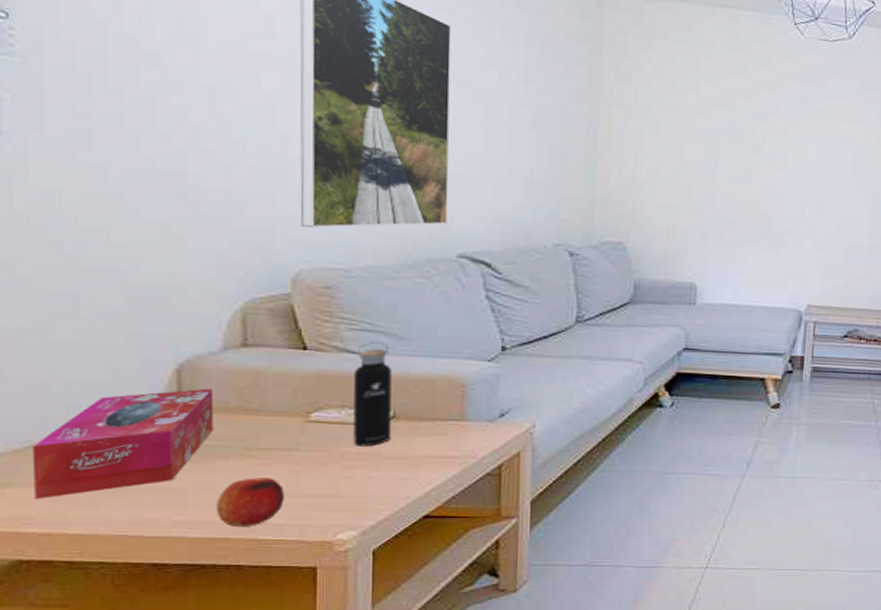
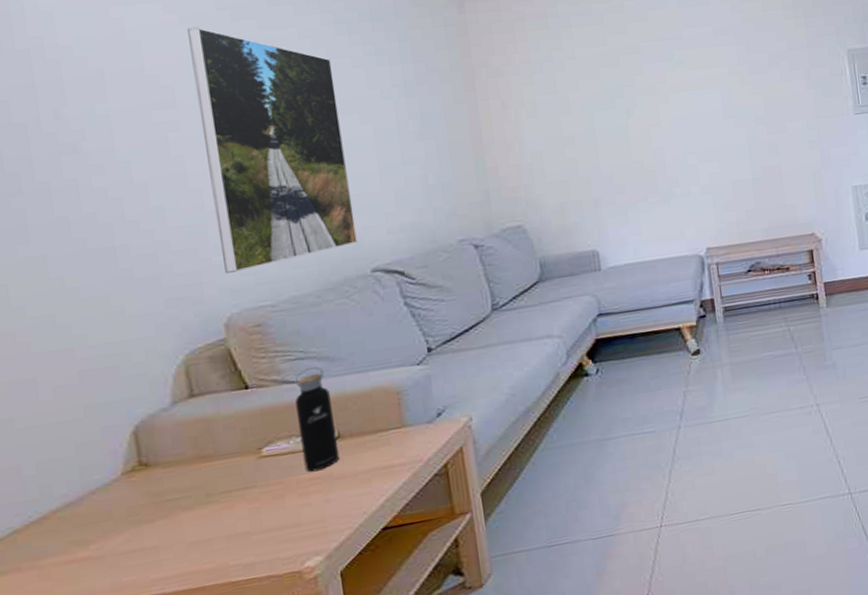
tissue box: present [31,388,214,500] -> none [12,443,176,584]
fruit: present [216,477,284,526] -> none [187,519,251,574]

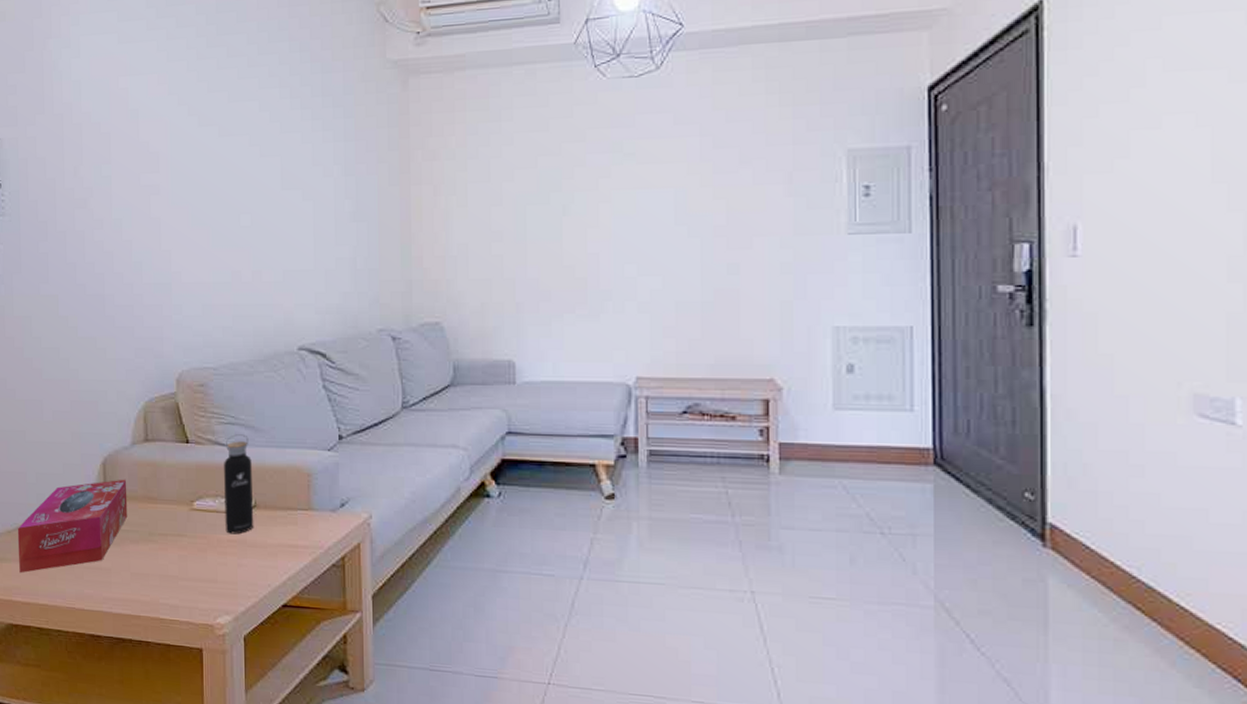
tissue box: none [12,443,176,584] -> present [17,479,128,574]
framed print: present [187,27,358,273] -> none [174,97,289,332]

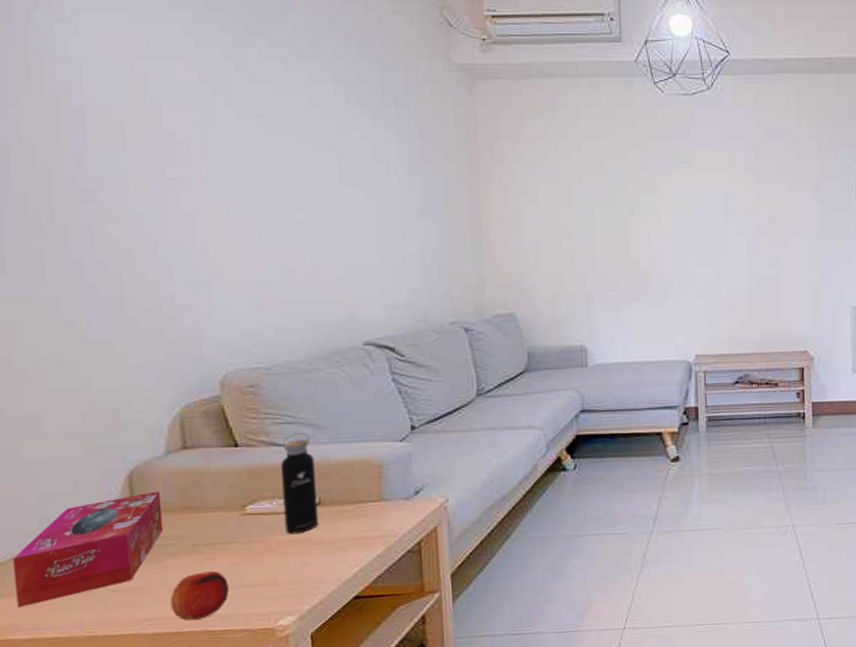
fruit: none [131,560,177,606] -> present [170,571,229,620]

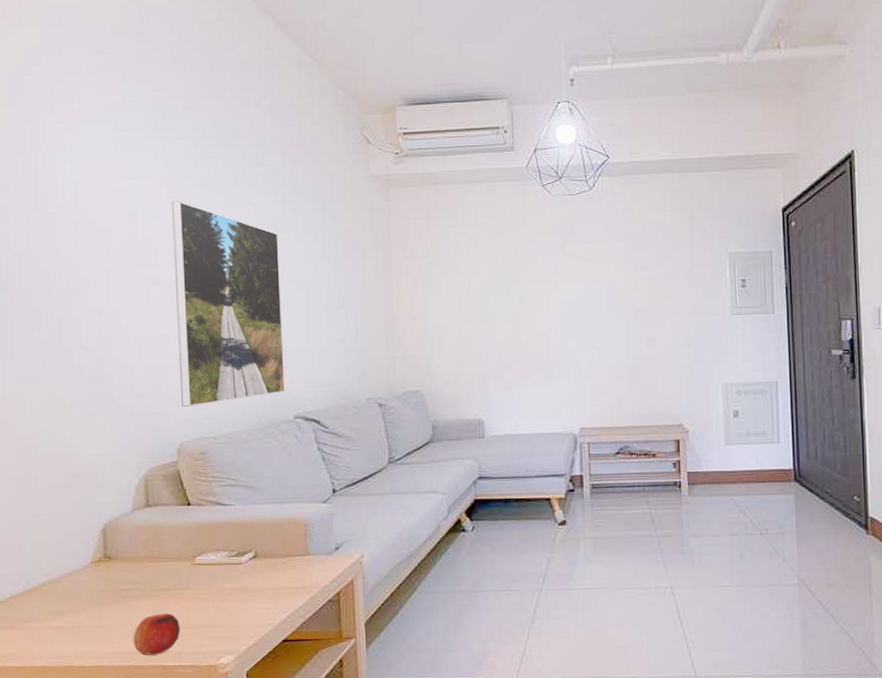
tissue box: present [12,491,164,608] -> none [11,542,129,640]
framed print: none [206,86,352,332] -> present [172,200,285,407]
water bottle: present [281,433,319,535] -> none [225,494,255,583]

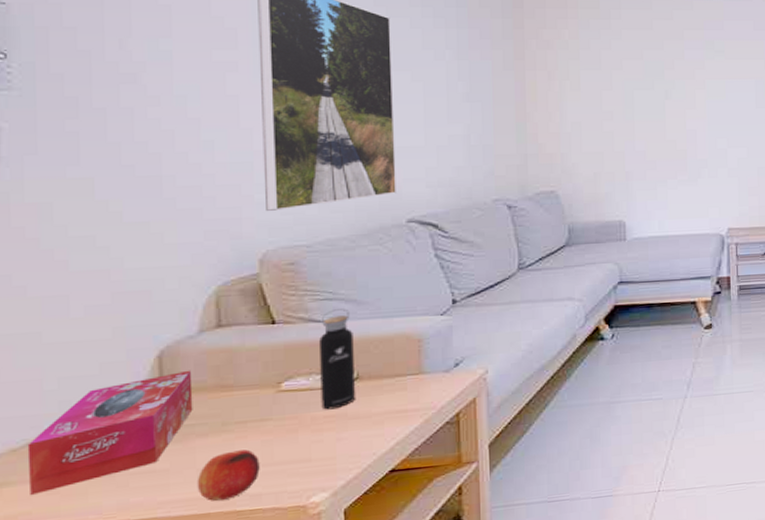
tissue box: none [11,542,129,640] -> present [27,370,193,496]
water bottle: none [225,494,255,583] -> present [319,309,356,410]

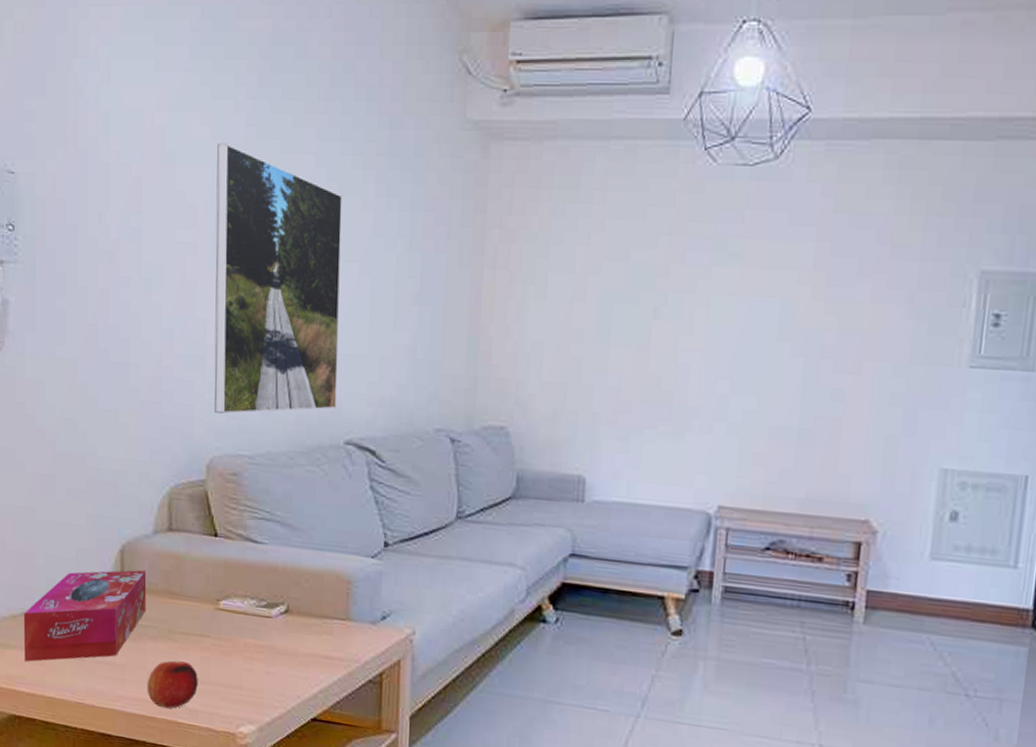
water bottle: present [319,309,356,410] -> none [253,531,286,640]

